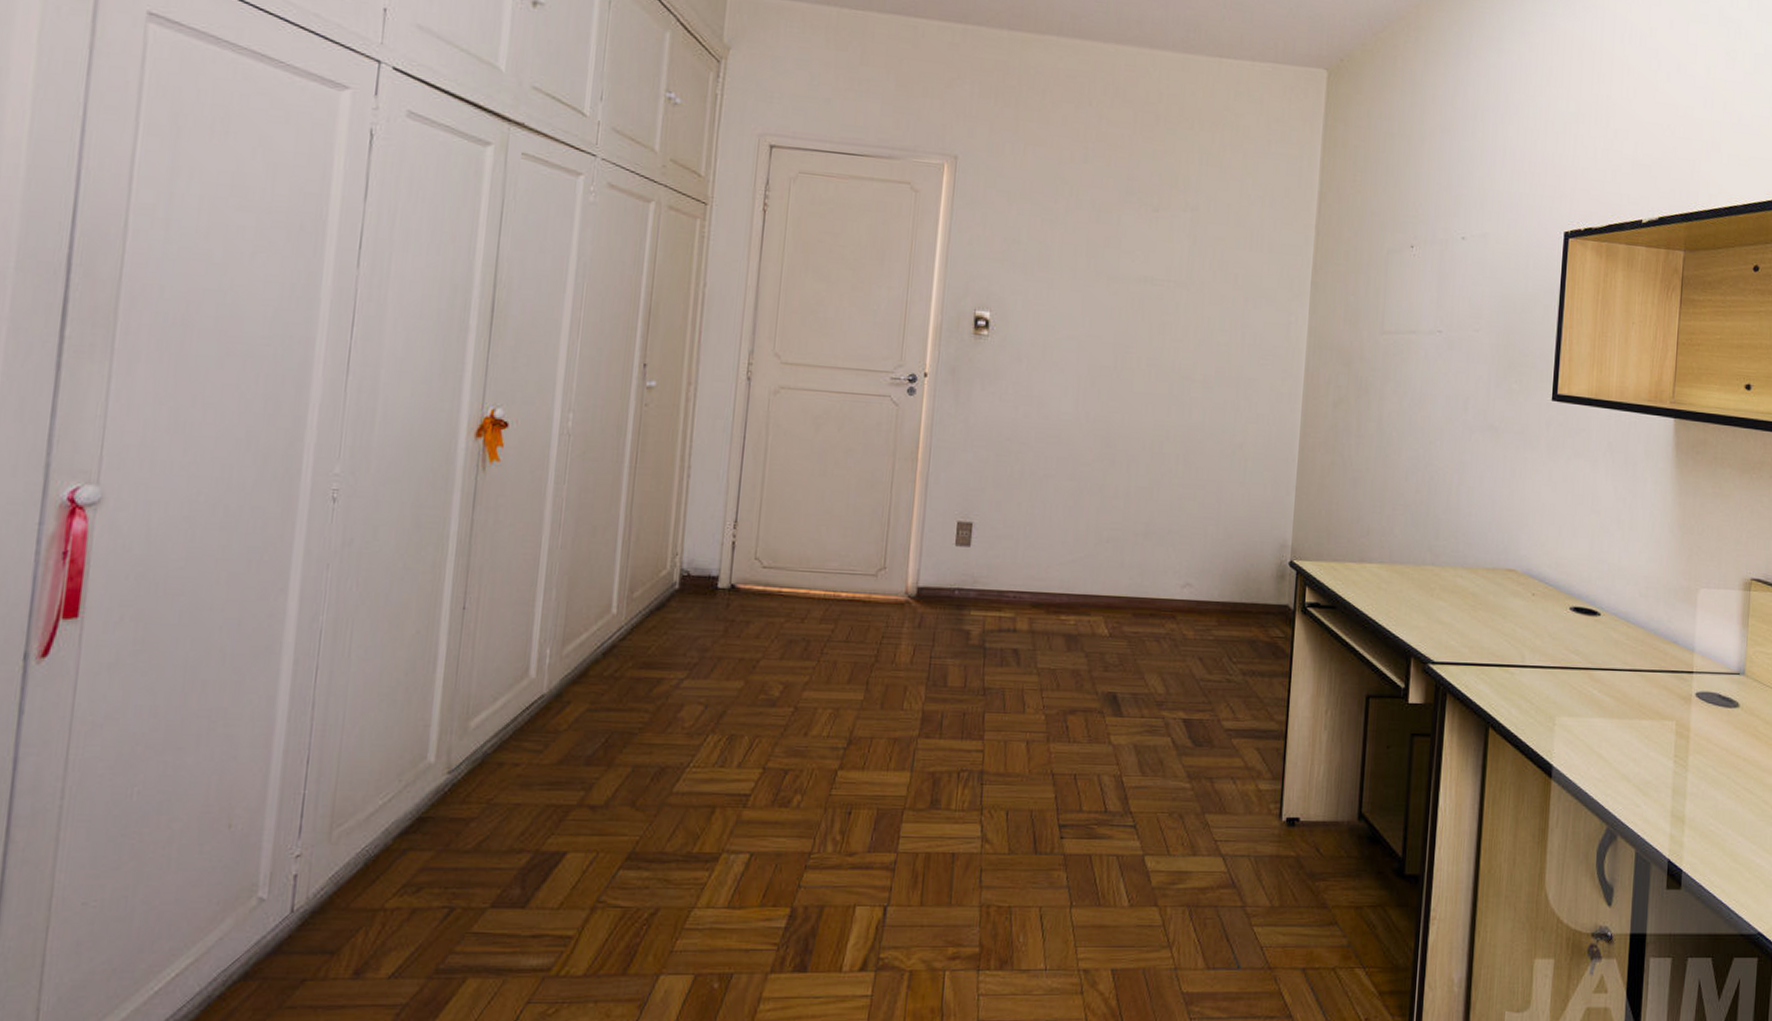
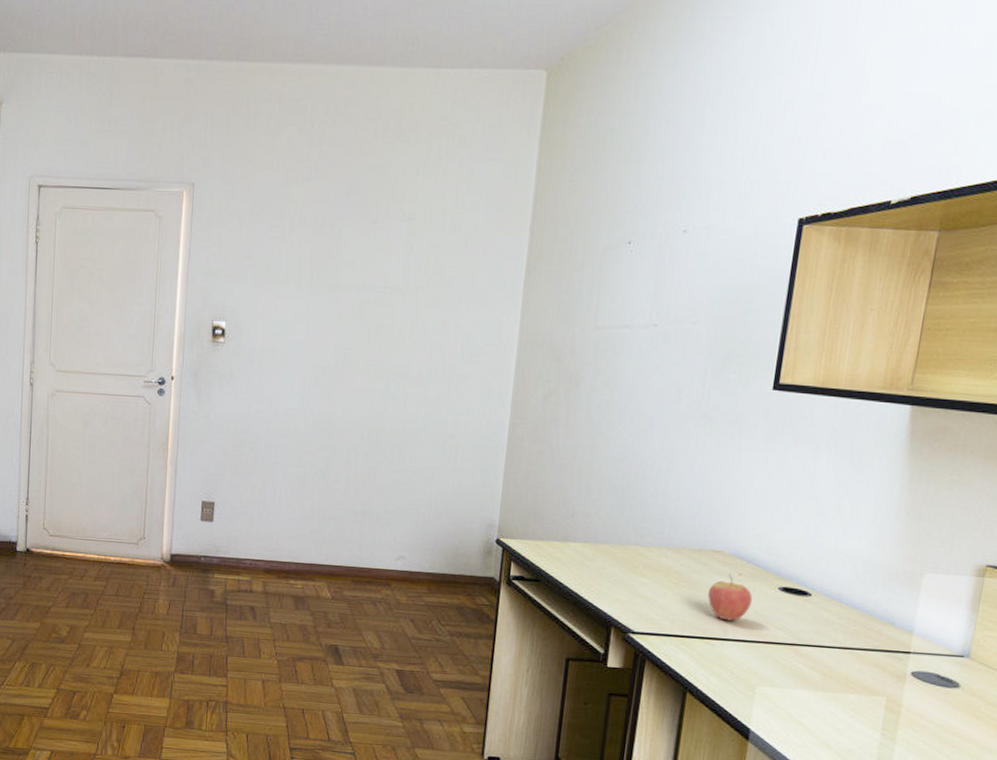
fruit: none [1503,594,1546,646] -> present [707,573,752,621]

